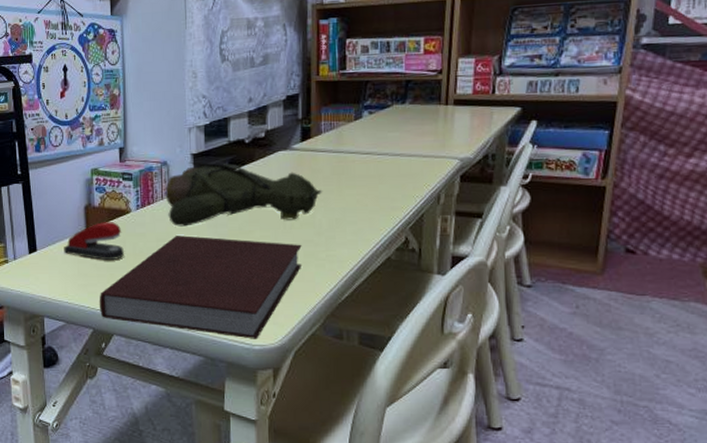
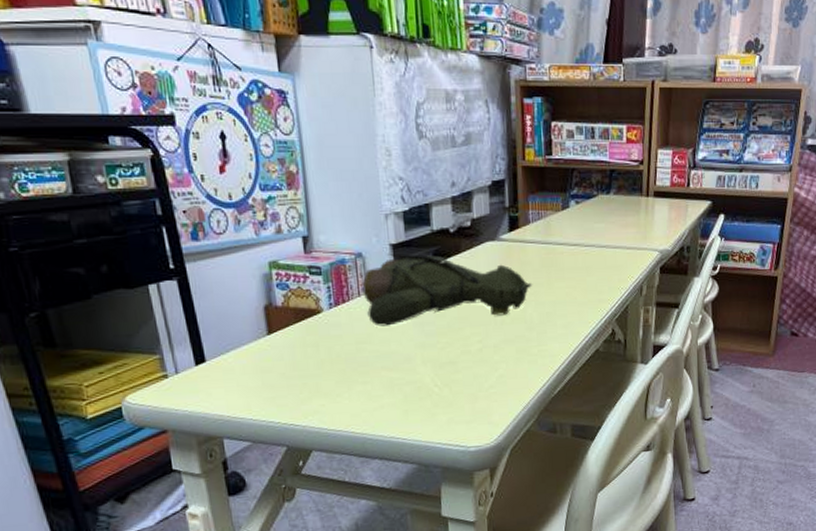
stapler: present [64,222,124,260] -> none [241,323,318,368]
notebook: present [99,235,302,339] -> none [291,336,515,441]

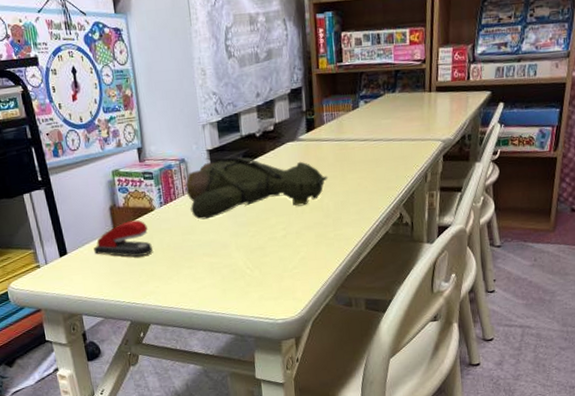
stapler: none [241,323,318,368] -> present [93,220,153,257]

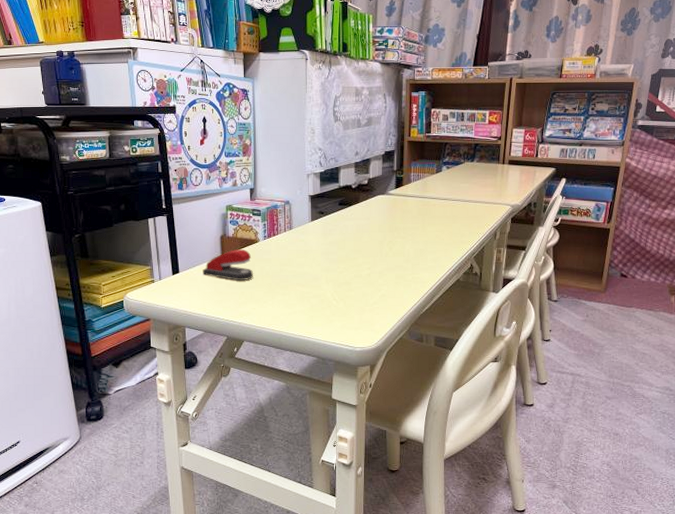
stuffed toy: present [185,157,329,220] -> none [288,201,411,254]

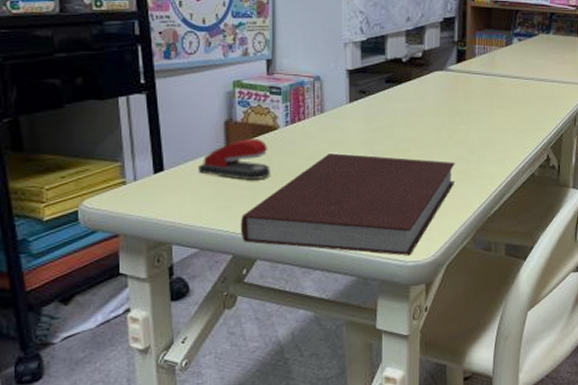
notebook: none [232,261,394,343] -> present [240,153,455,256]

